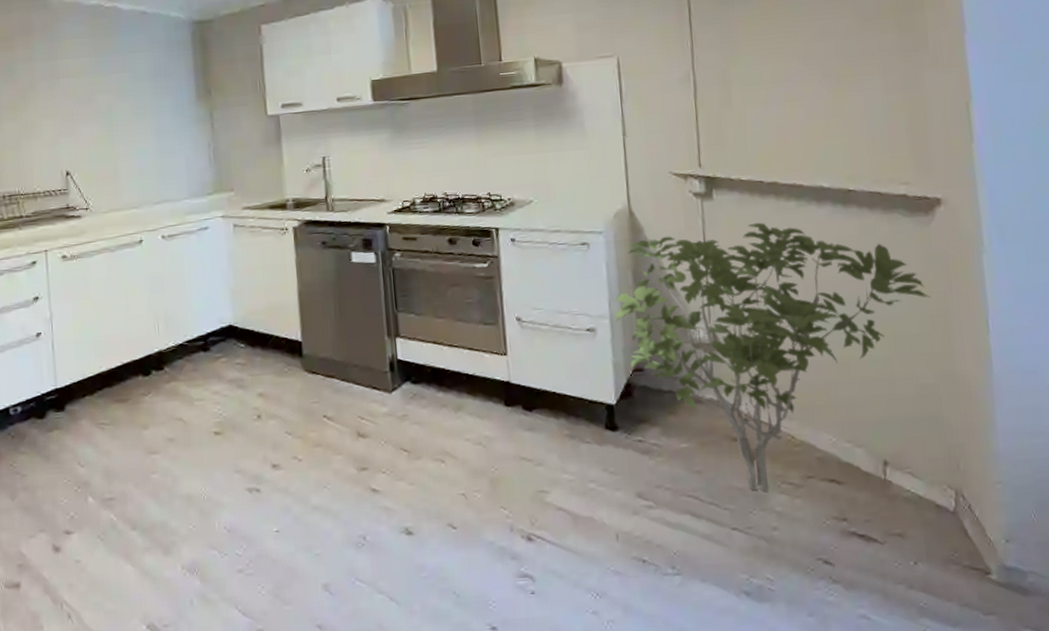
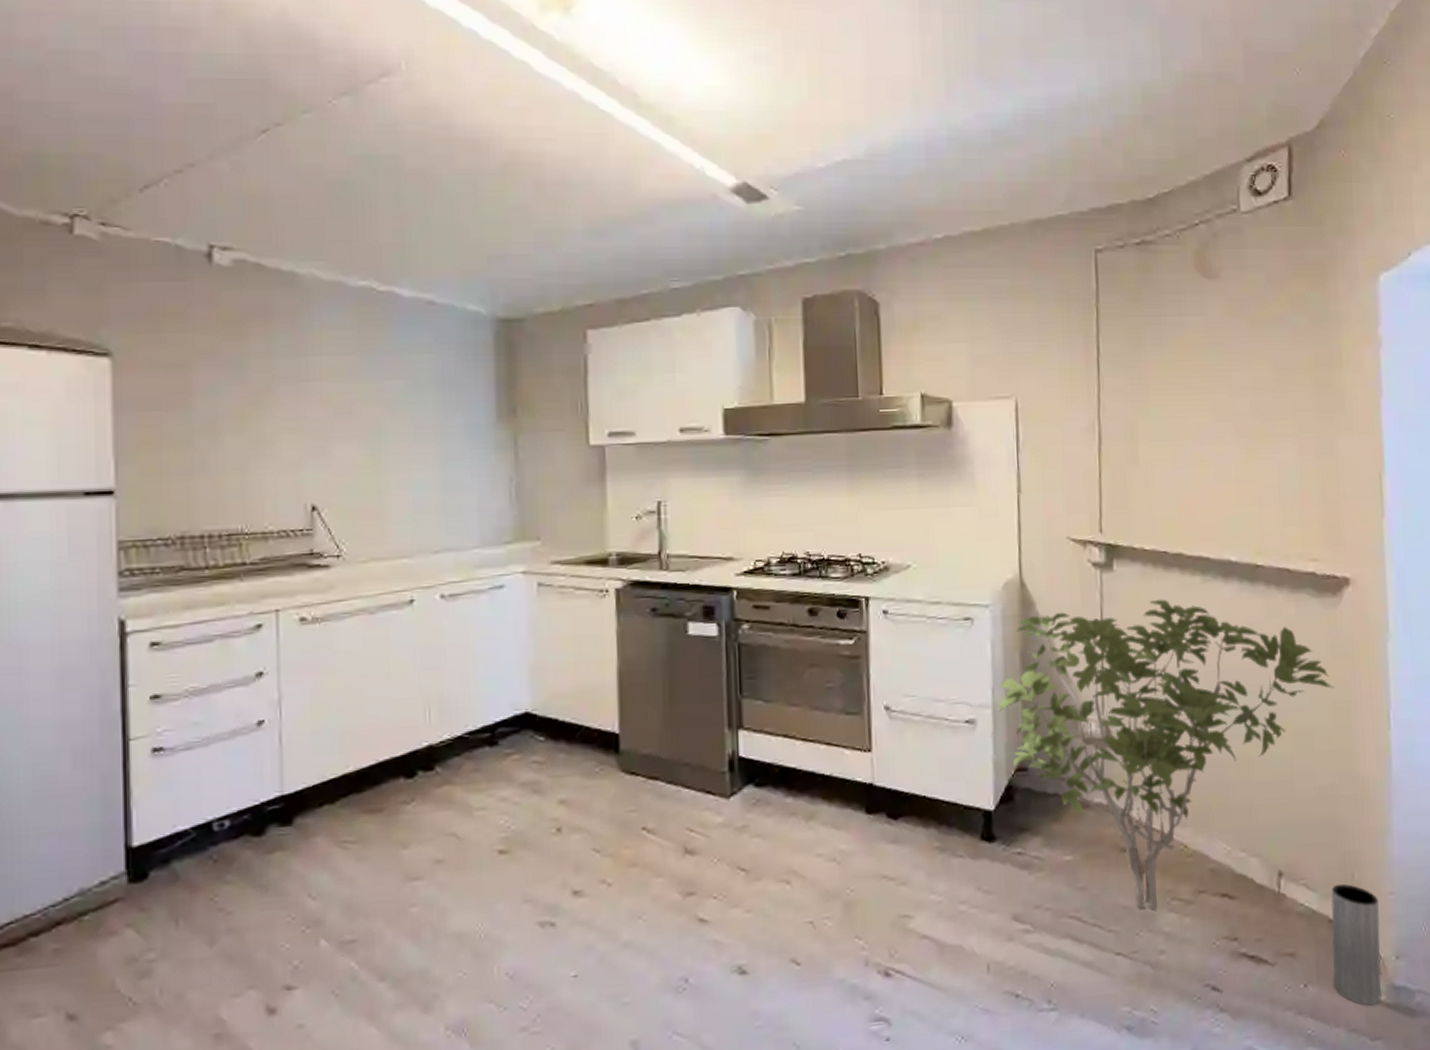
vase: none [937,473,993,584] -> present [1331,883,1381,1006]

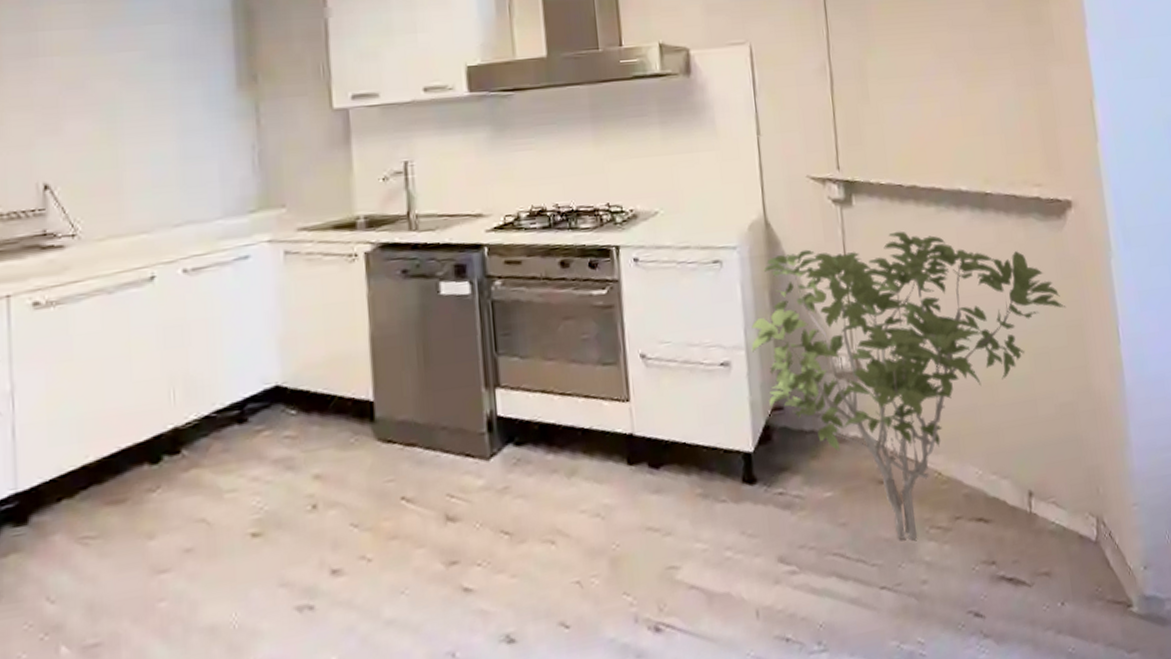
vase: present [1331,883,1381,1006] -> none [1079,498,1134,619]

